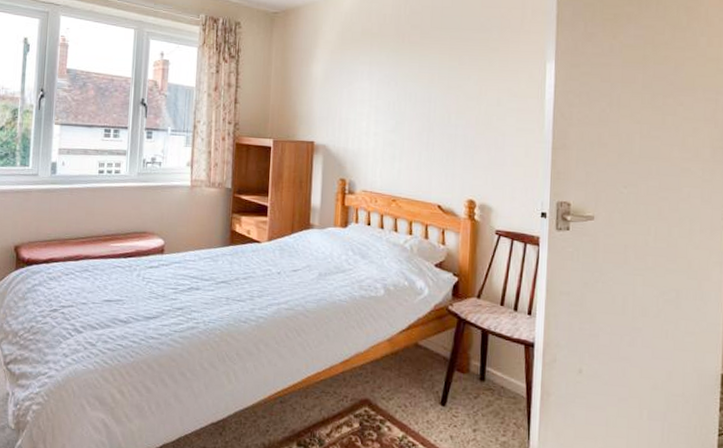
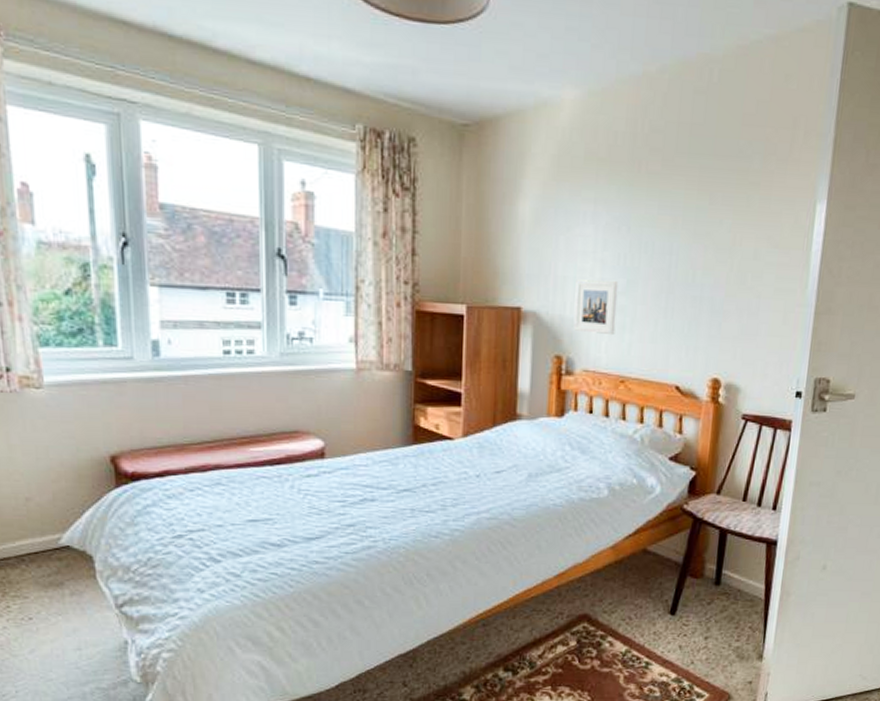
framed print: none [354,121,389,164] -> present [573,280,619,336]

